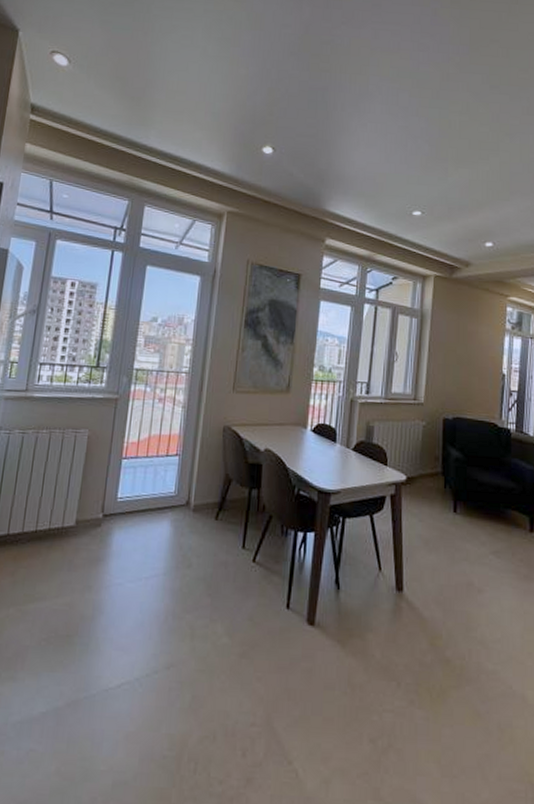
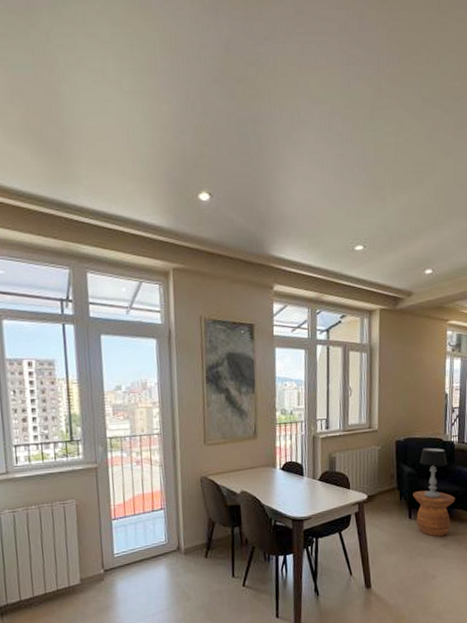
side table: none [460,481,510,541] -> present [413,490,455,537]
table lamp: none [470,431,503,493] -> present [420,447,448,499]

